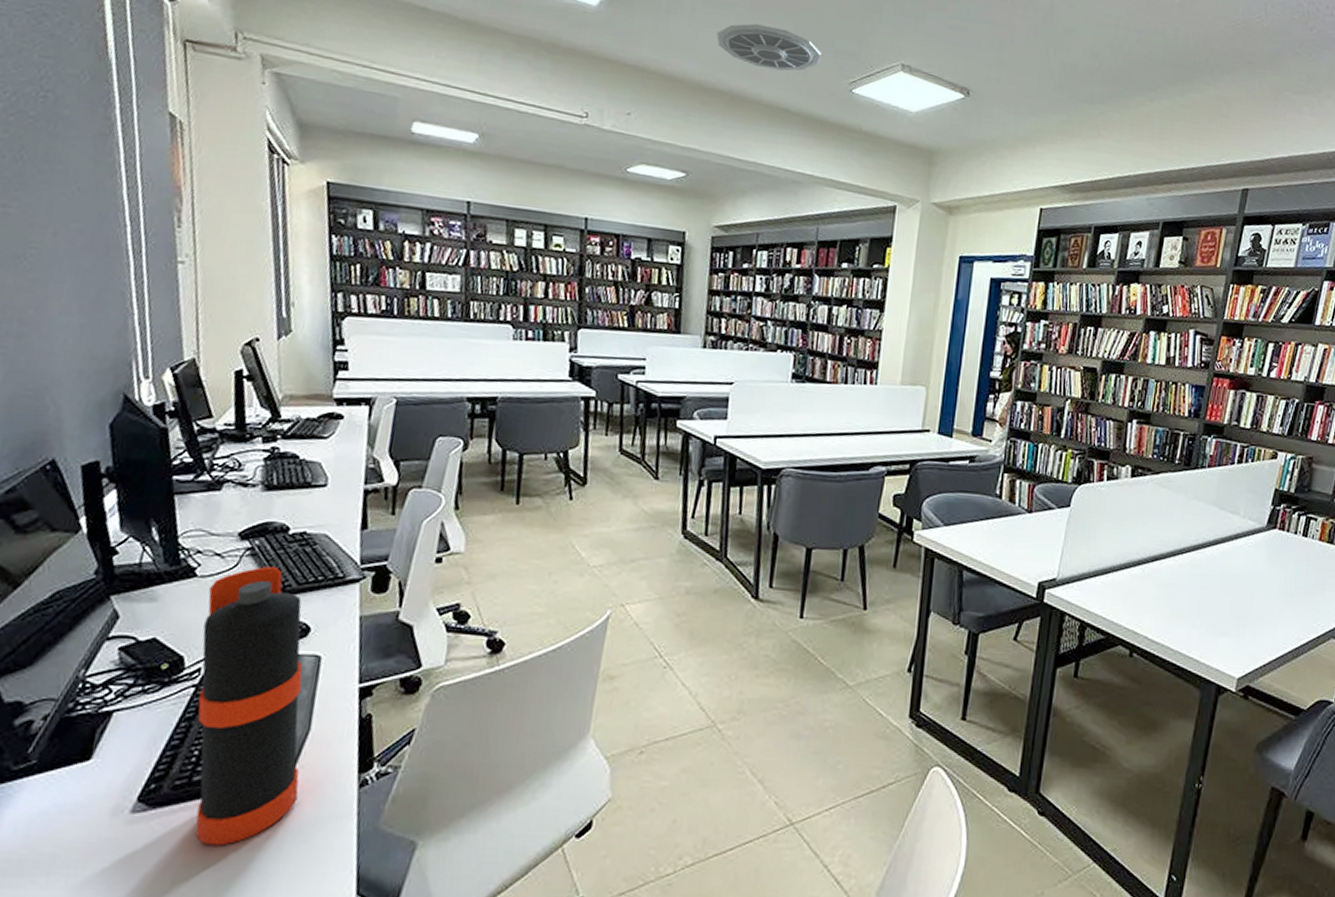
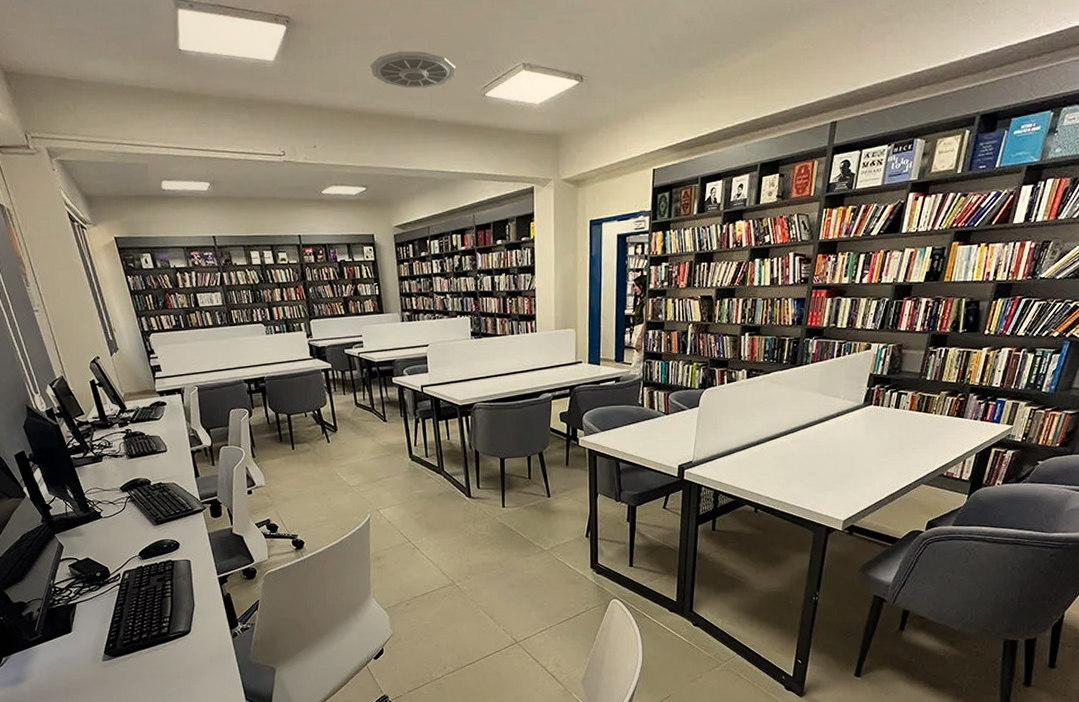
bottle: present [195,566,303,846] -> none [112,507,197,677]

